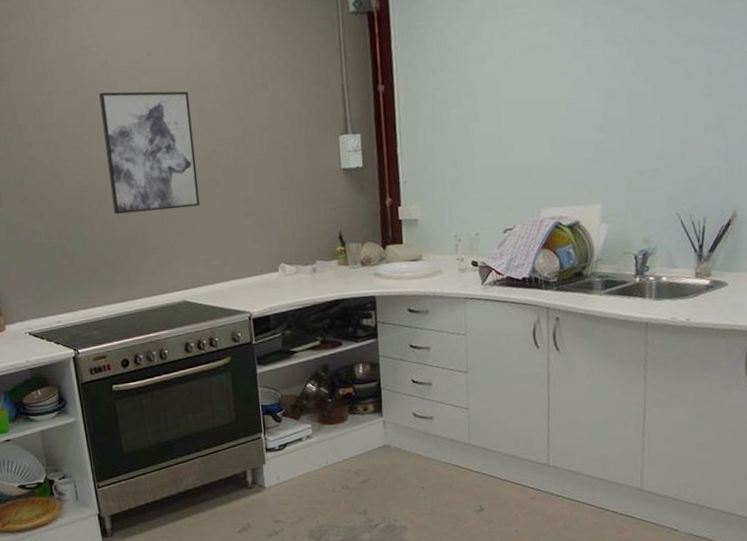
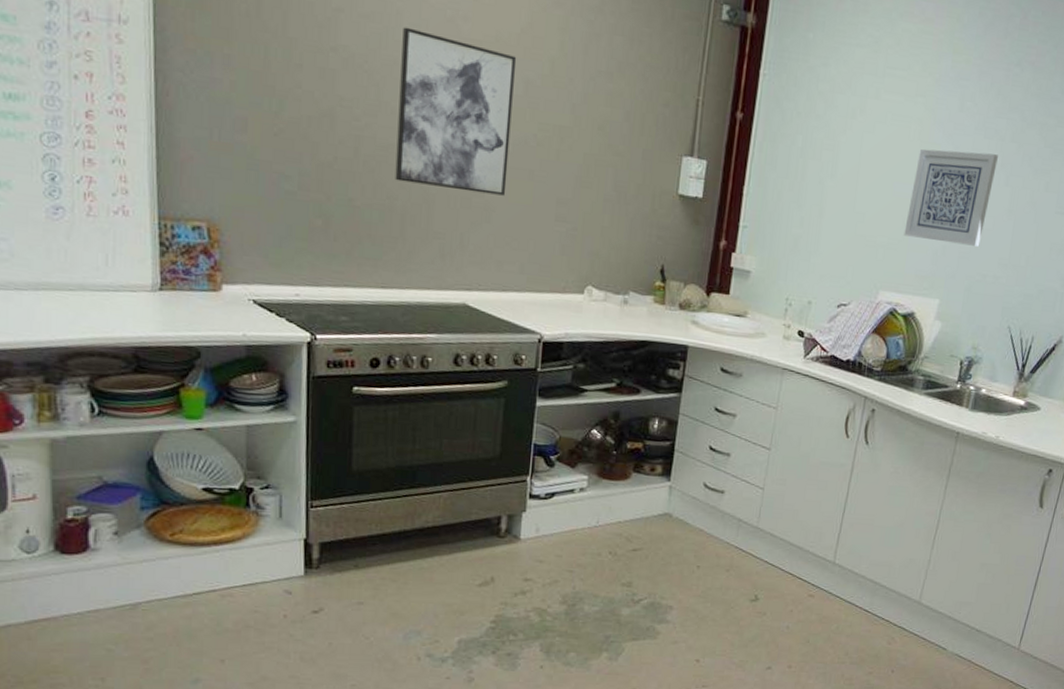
wall art: none [553,58,632,154] -> present [904,148,998,247]

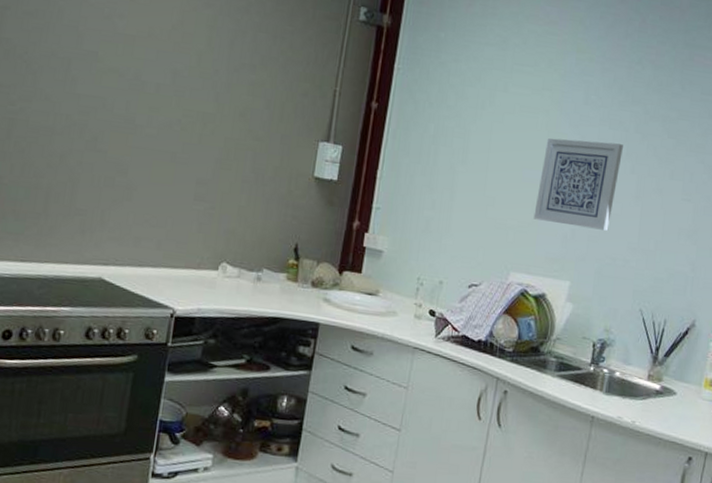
wall art: present [395,26,517,196] -> none [43,22,167,176]

